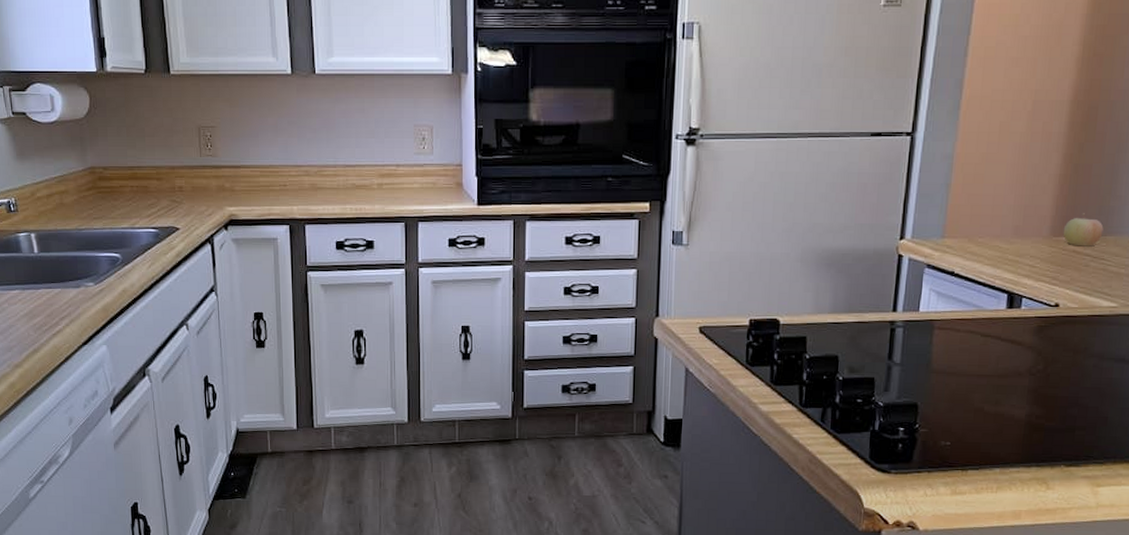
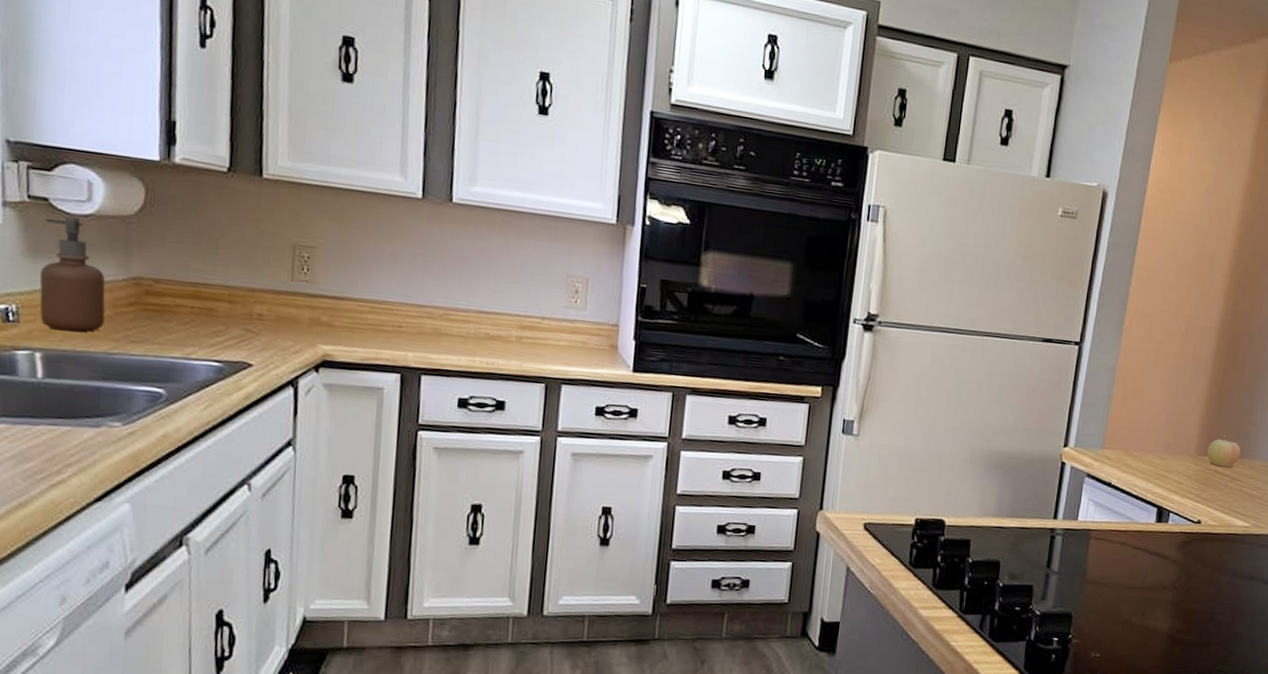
soap dispenser: none [26,124,74,215] -> present [39,216,106,332]

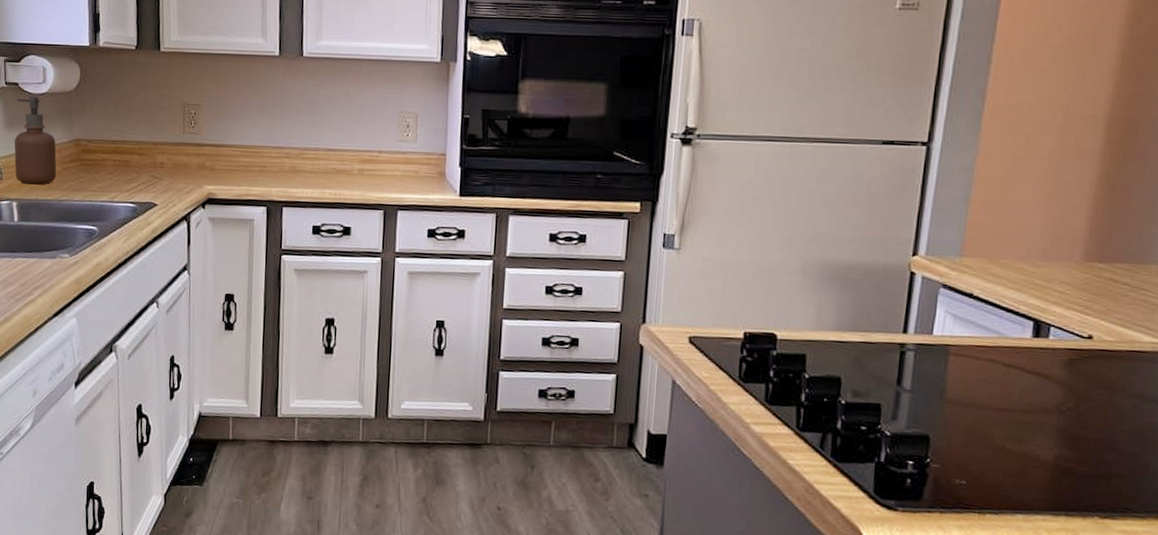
fruit: present [1206,435,1241,468] -> none [1097,238,1145,275]

